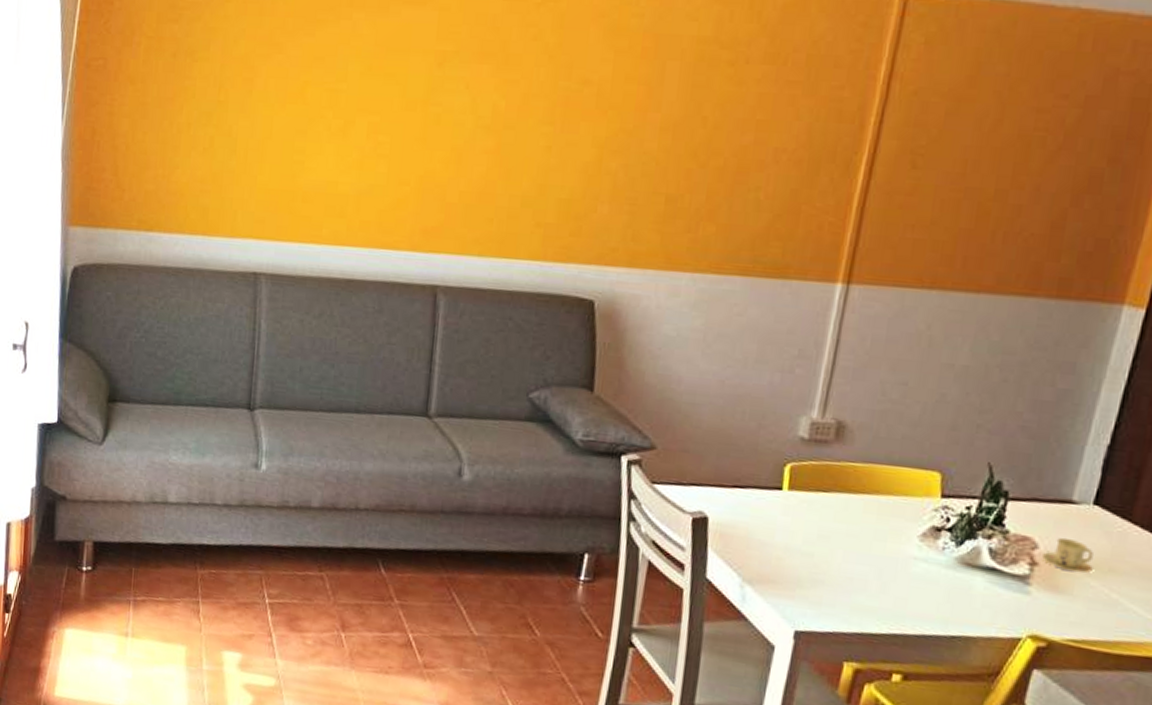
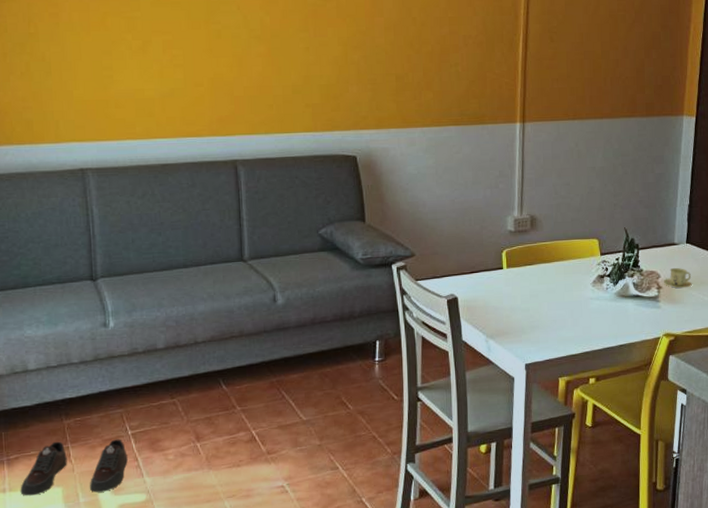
shoe: none [142,591,261,664] -> present [20,439,128,496]

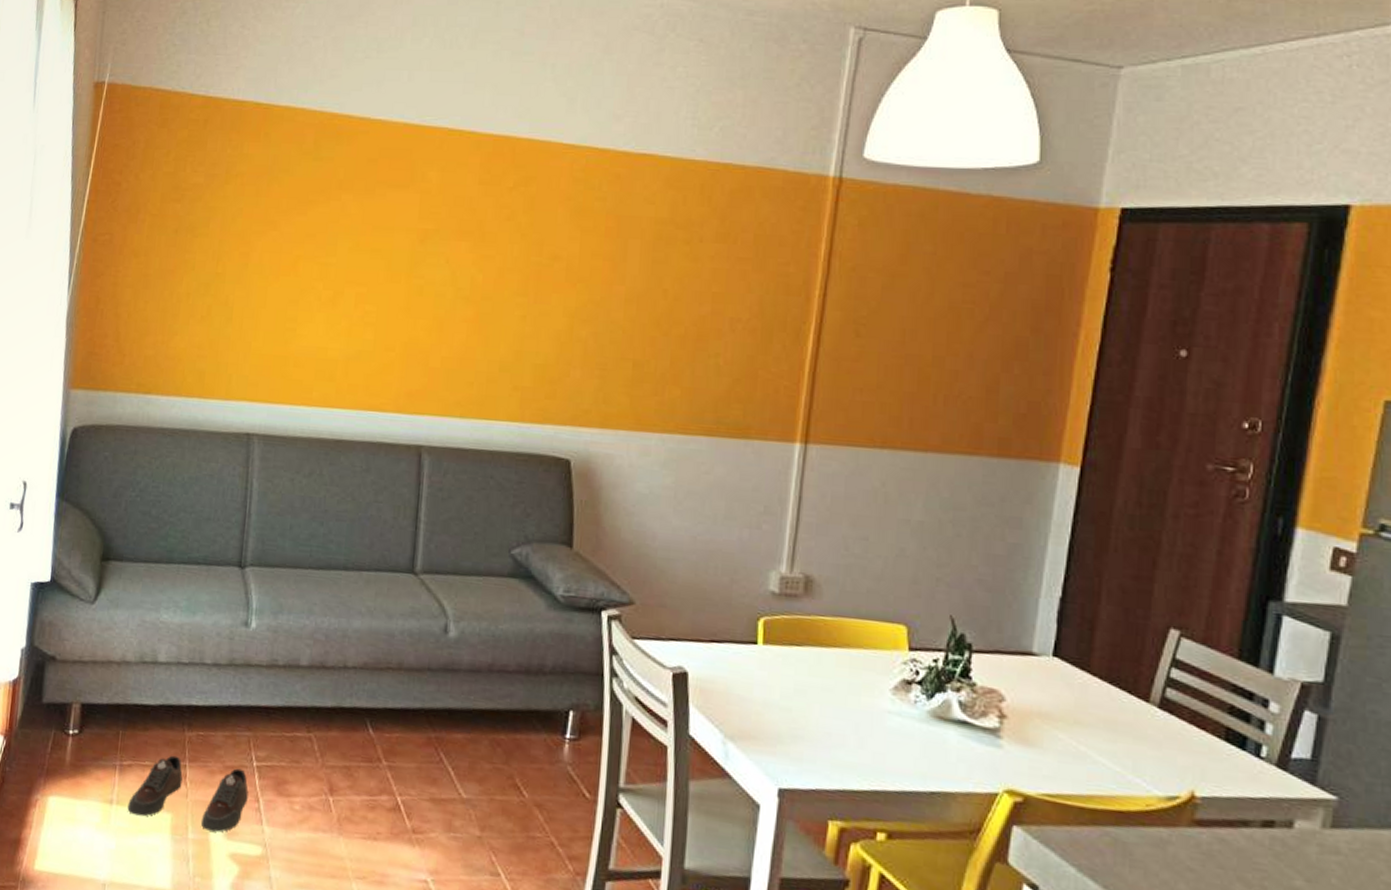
cup and saucer: present [664,267,692,289] -> none [1010,689,1059,725]

